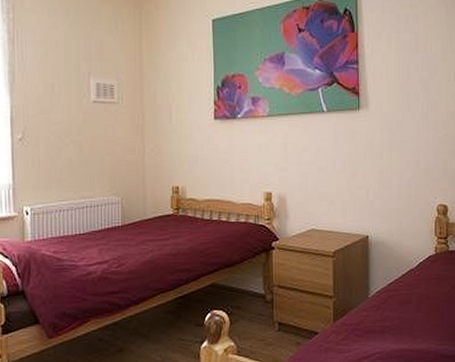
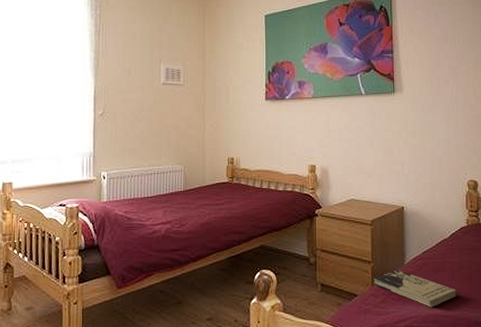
book: none [335,303,423,342] -> present [373,269,456,308]

